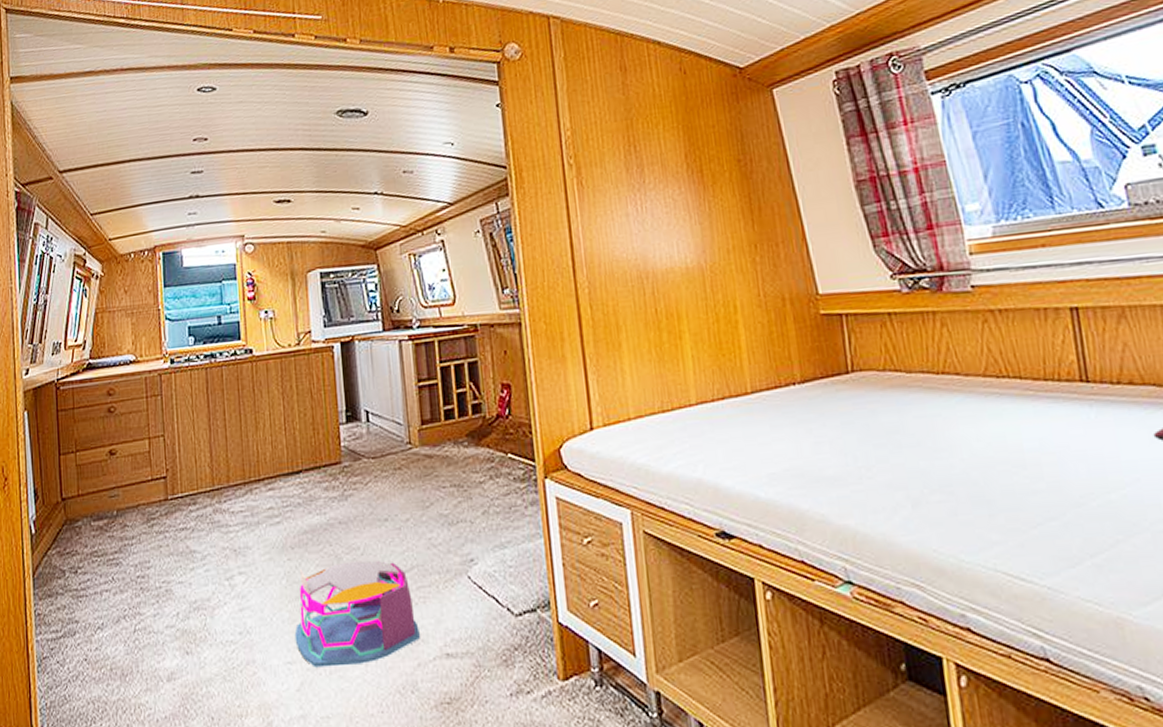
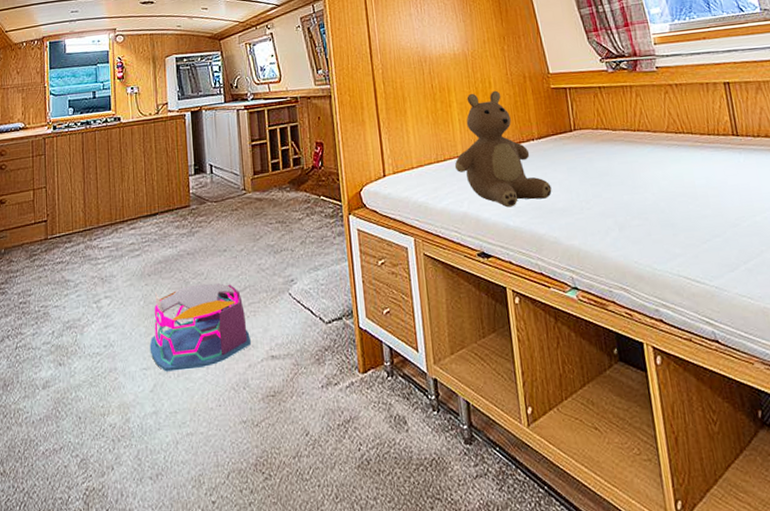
teddy bear: none [685,317,820,474] -> present [454,90,552,208]

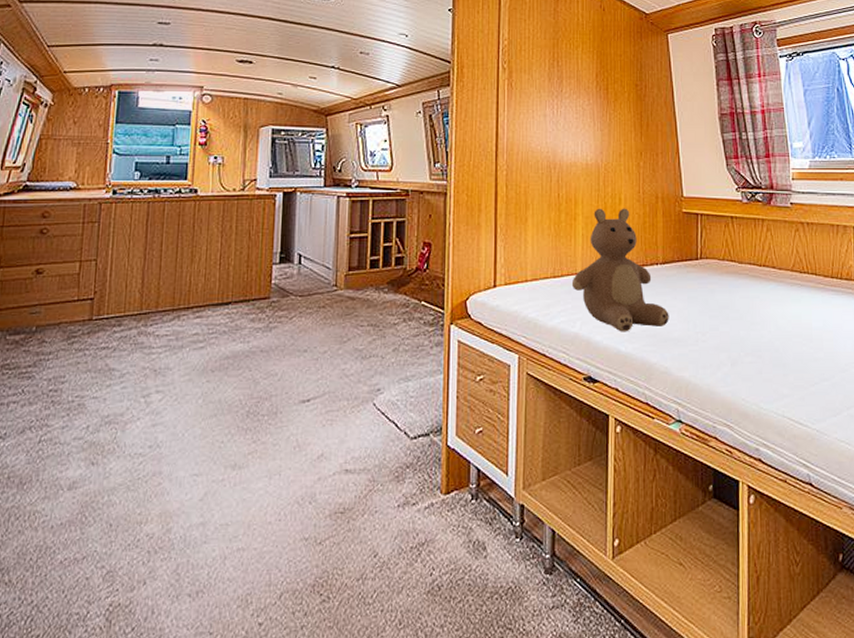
storage bin: present [149,283,251,372] -> none [204,385,323,480]

